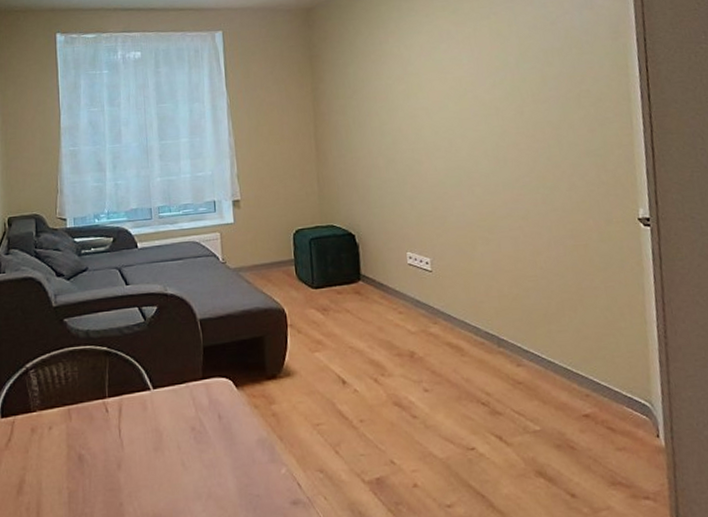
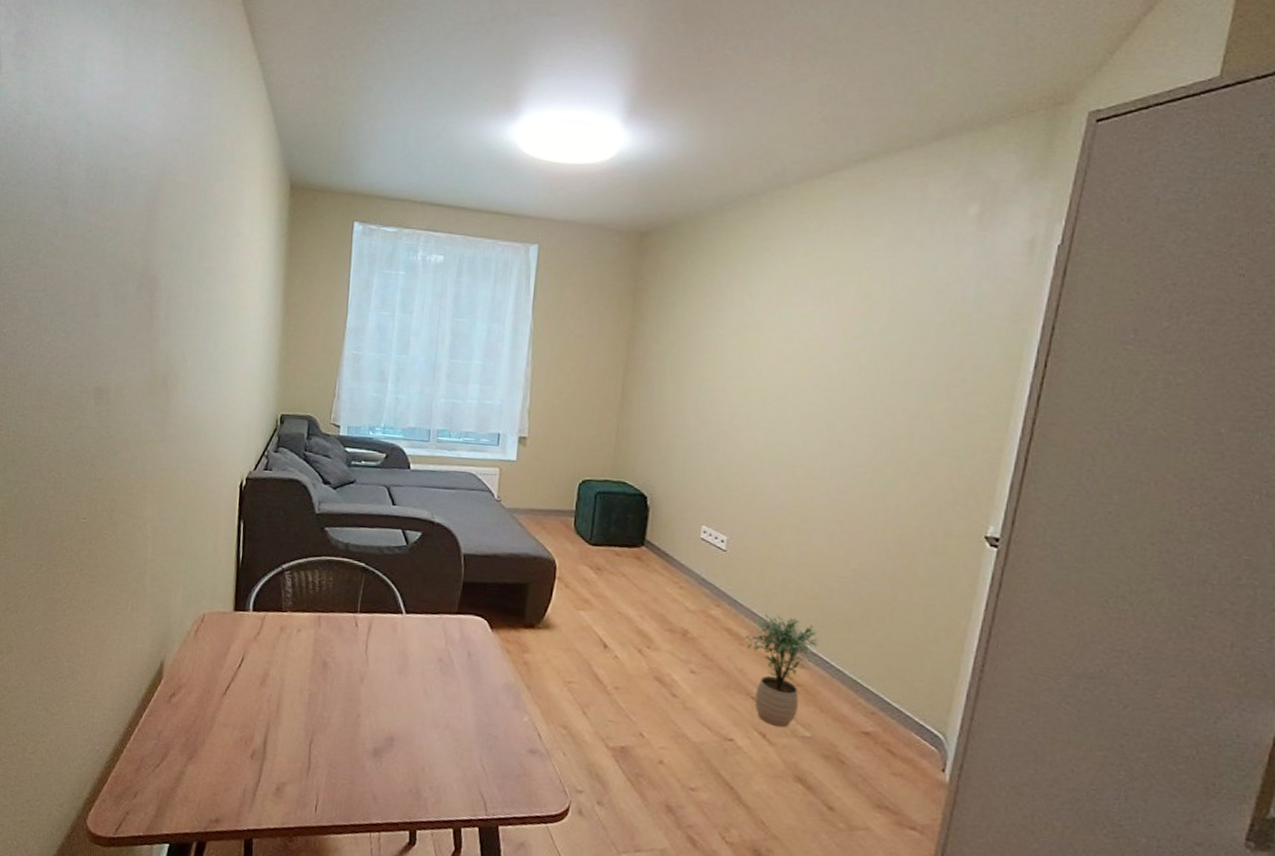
potted plant: none [464,321,528,427] -> present [745,614,820,728]

